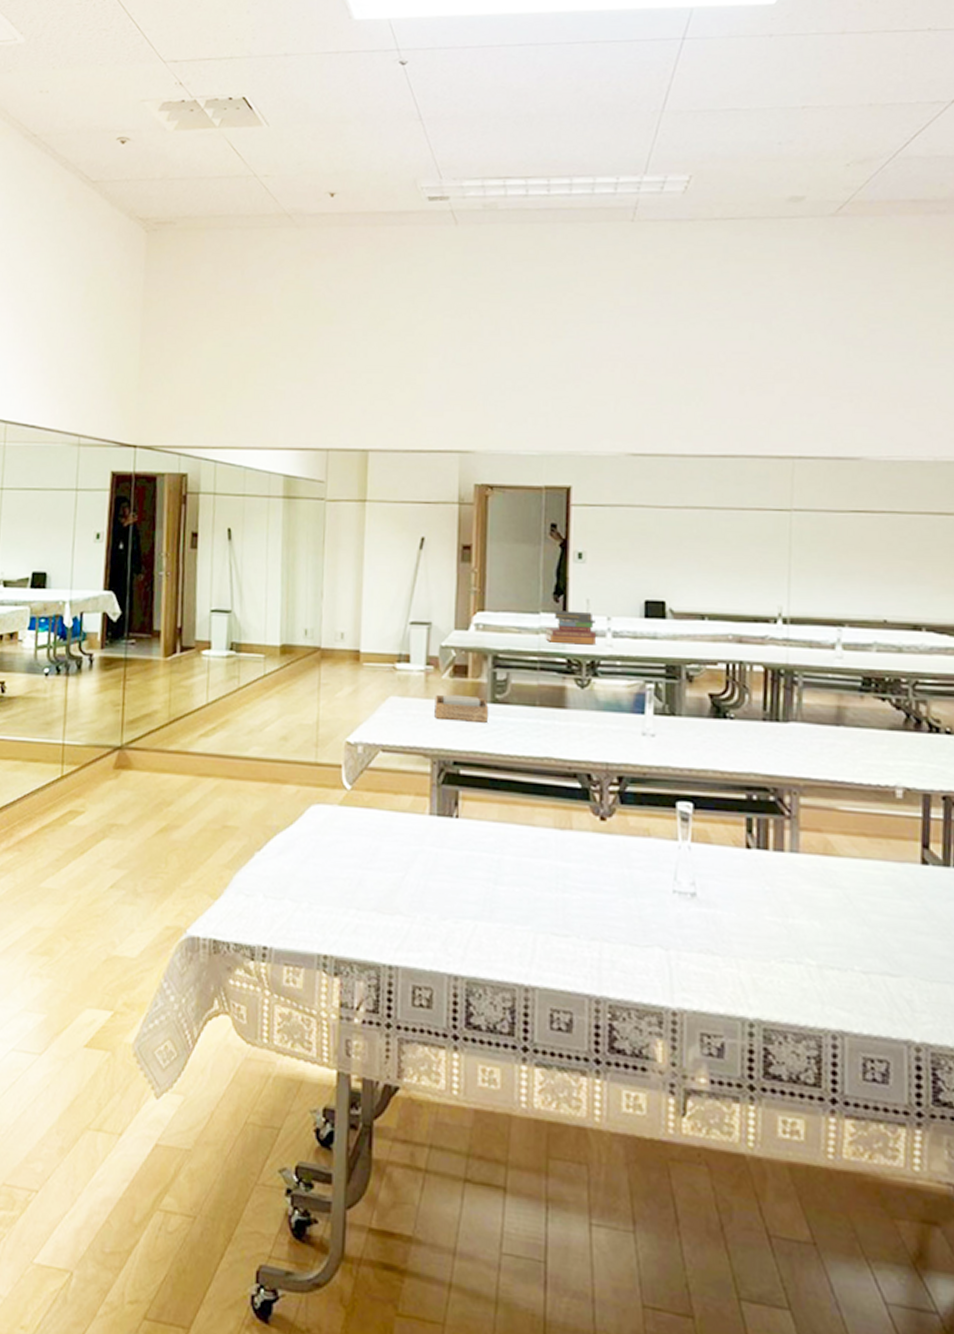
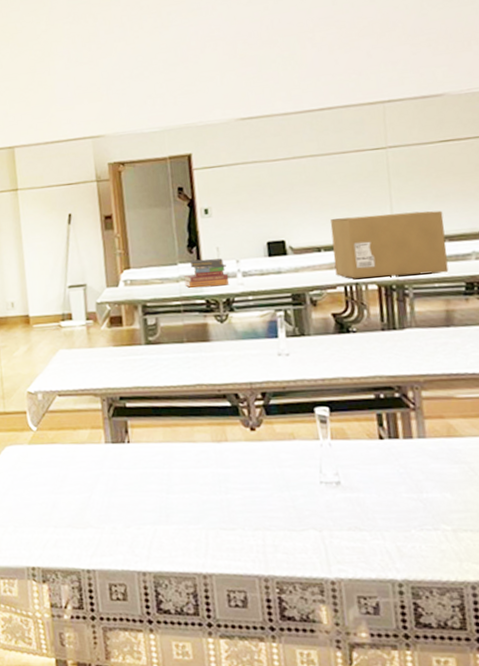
napkin holder: present [435,694,489,724] -> none [97,341,145,364]
box: none [718,584,846,663] -> present [331,210,449,279]

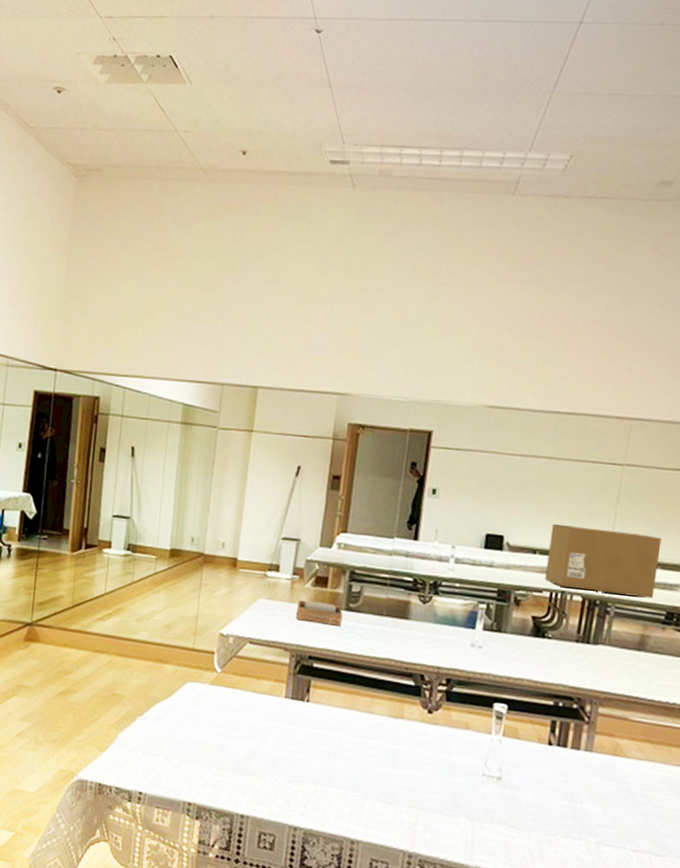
napkin holder: none [97,341,145,364] -> present [296,600,343,627]
books: present [183,258,229,288] -> none [396,537,442,568]

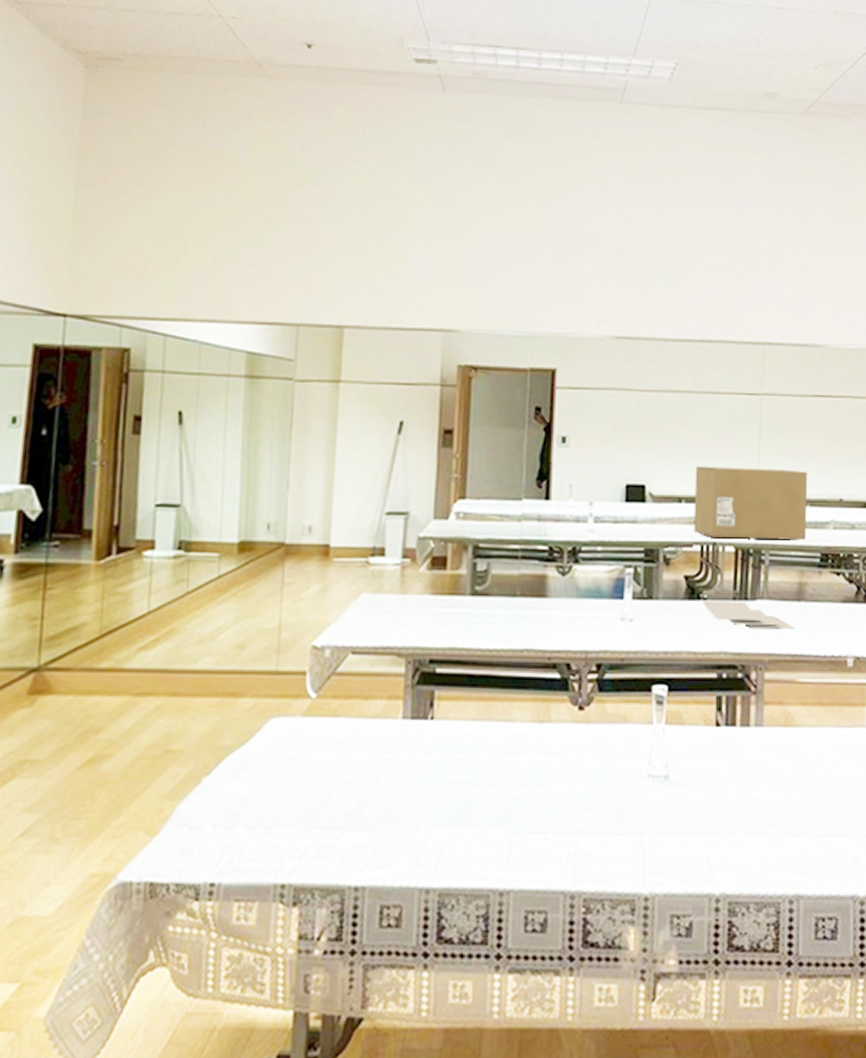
napkin holder: present [296,600,343,627] -> none [410,588,468,618]
papers: none [547,639,632,674] -> present [703,600,794,629]

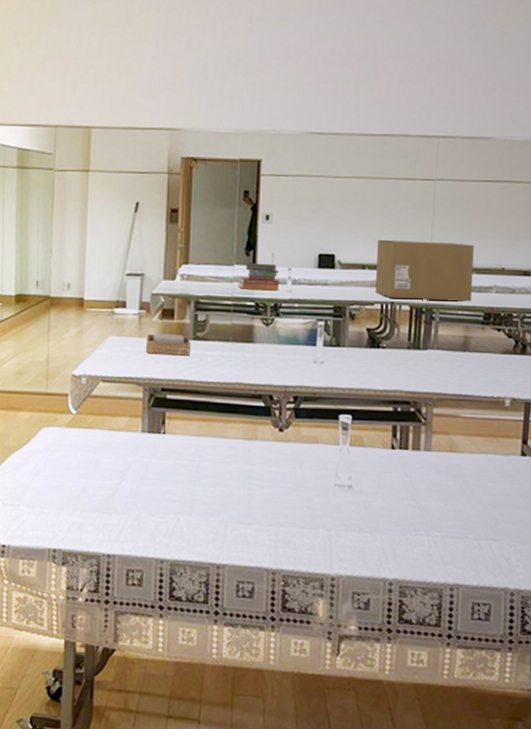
napkin holder: none [410,588,468,618] -> present [146,333,191,357]
books: none [527,496,579,531] -> present [238,263,280,291]
papers: present [703,600,794,629] -> none [382,348,460,374]

